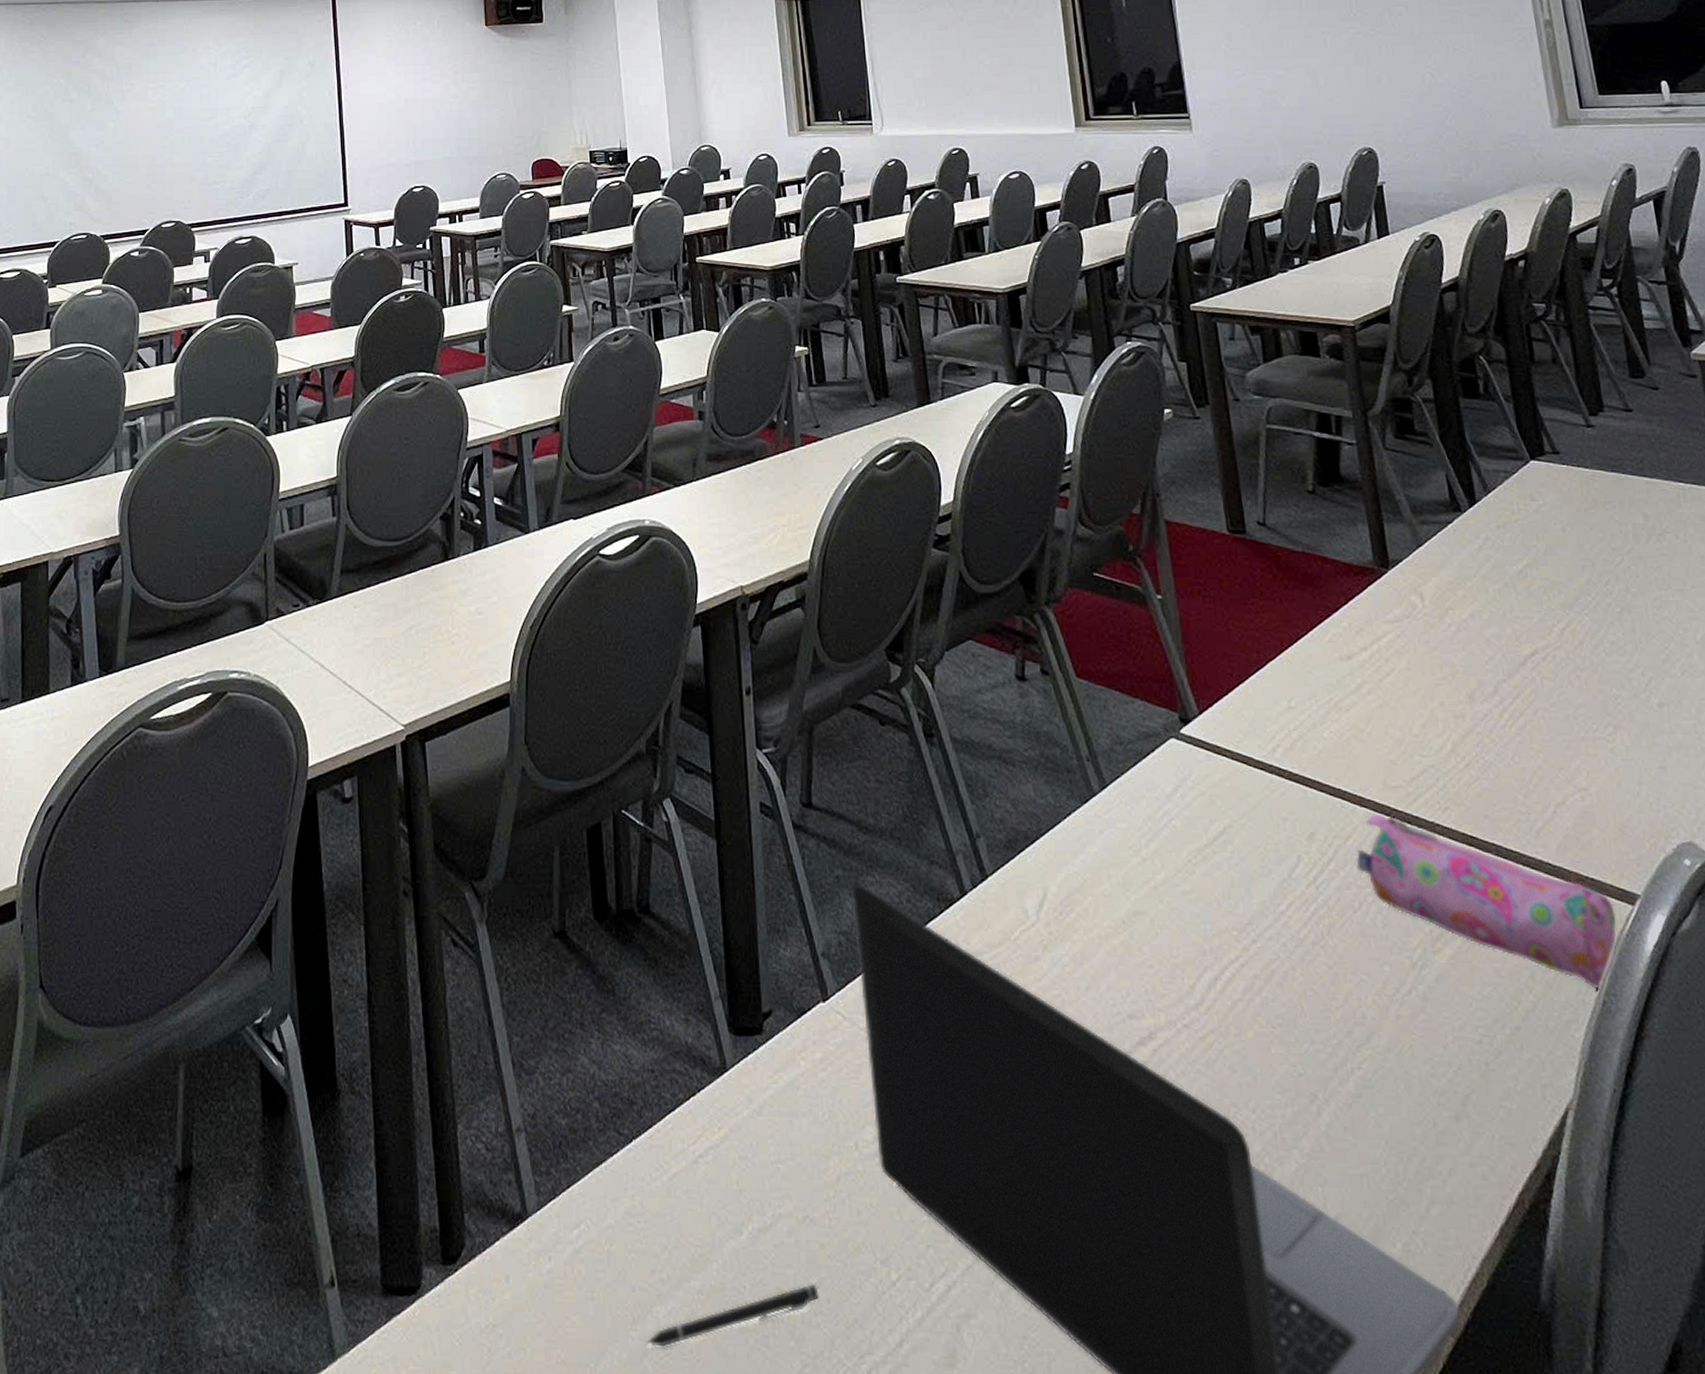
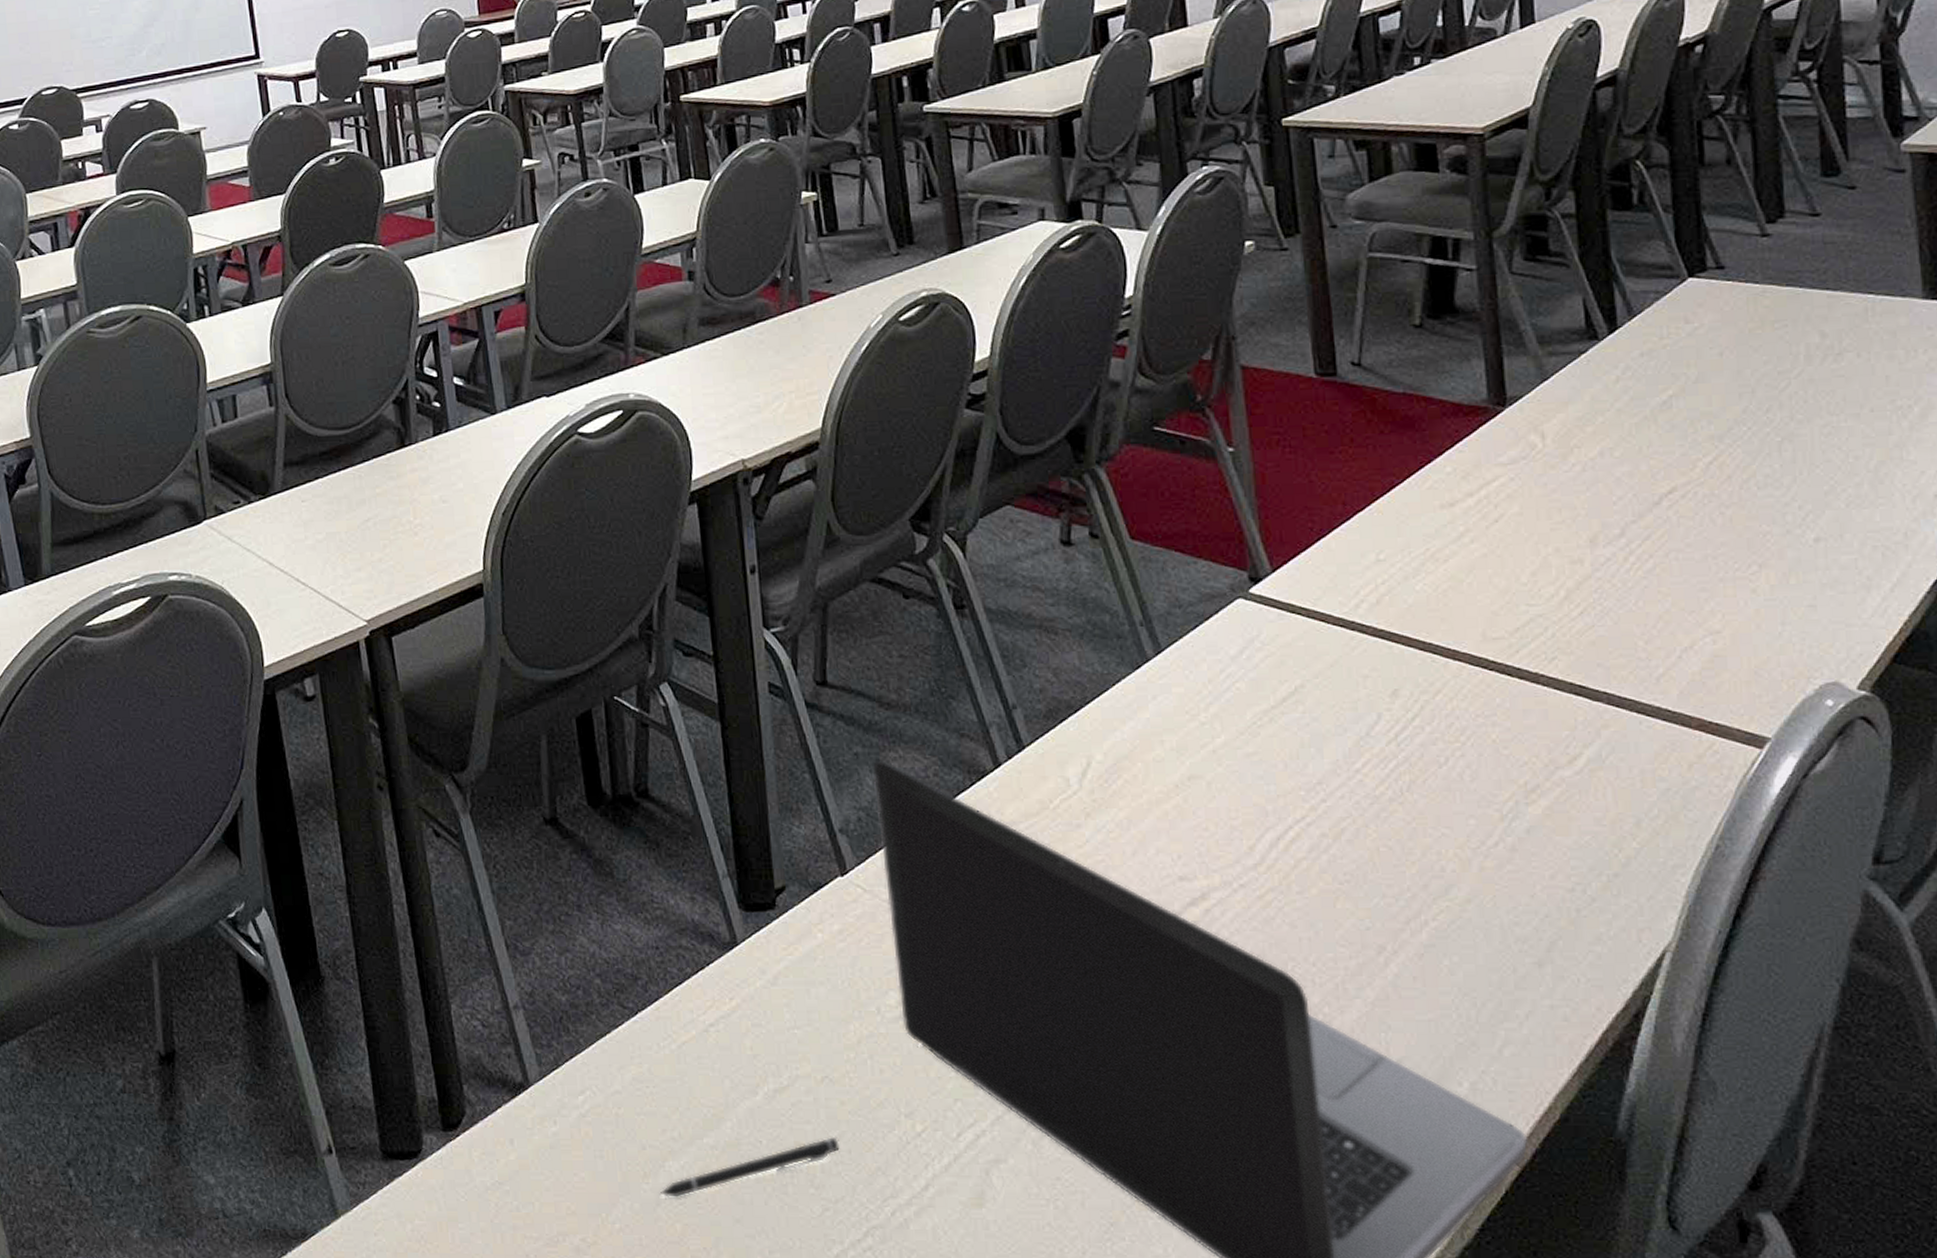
pencil case: present [1356,813,1617,990] -> none [1445,666,1740,835]

